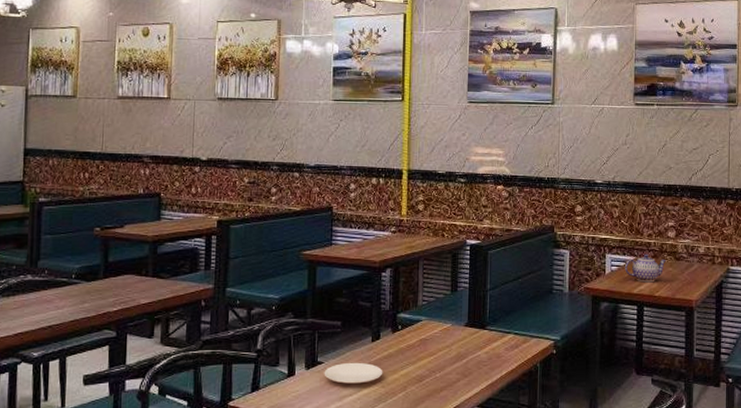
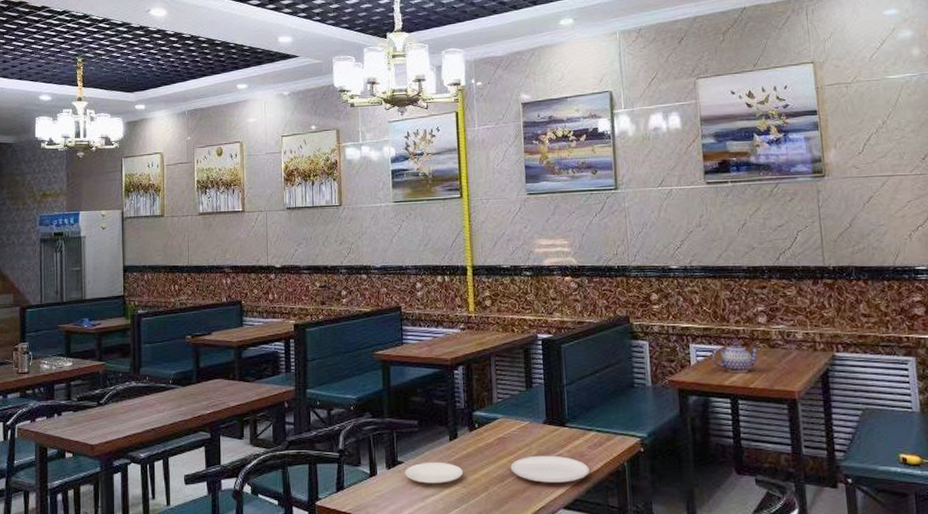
plate: none [430,356,504,383] -> present [510,455,589,483]

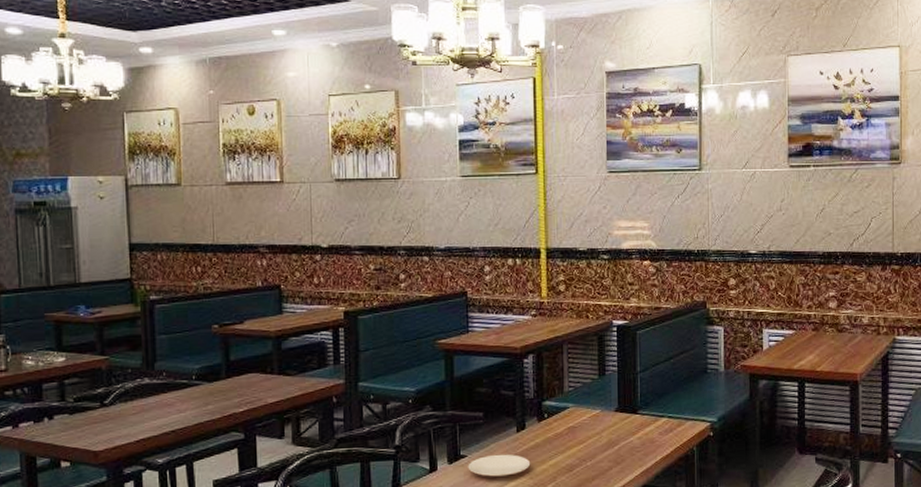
plate: present [510,455,589,483] -> none [580,443,659,471]
teapot: present [711,342,760,373] -> none [783,327,829,357]

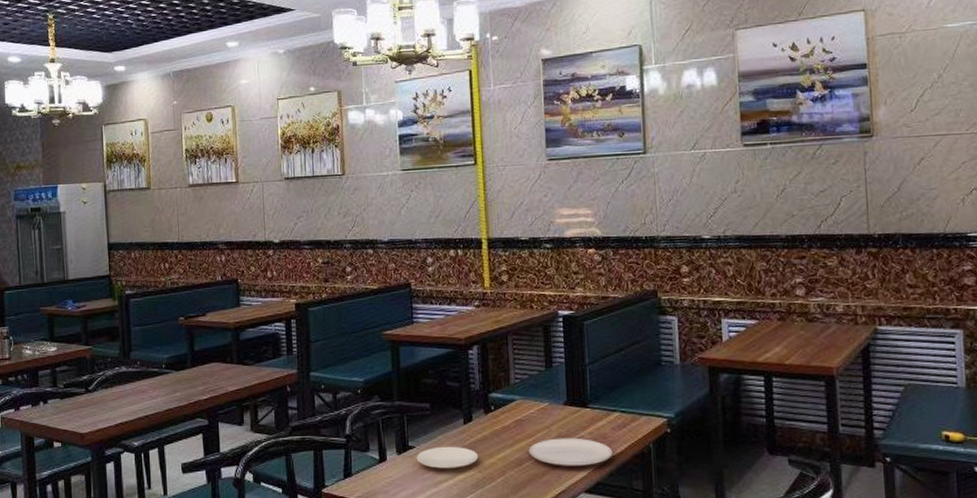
plate: none [580,443,659,471] -> present [529,437,613,466]

